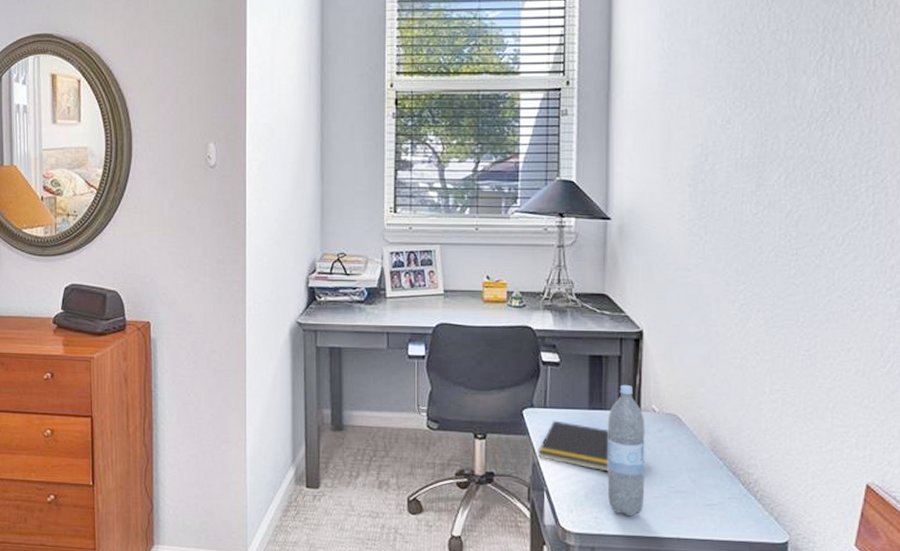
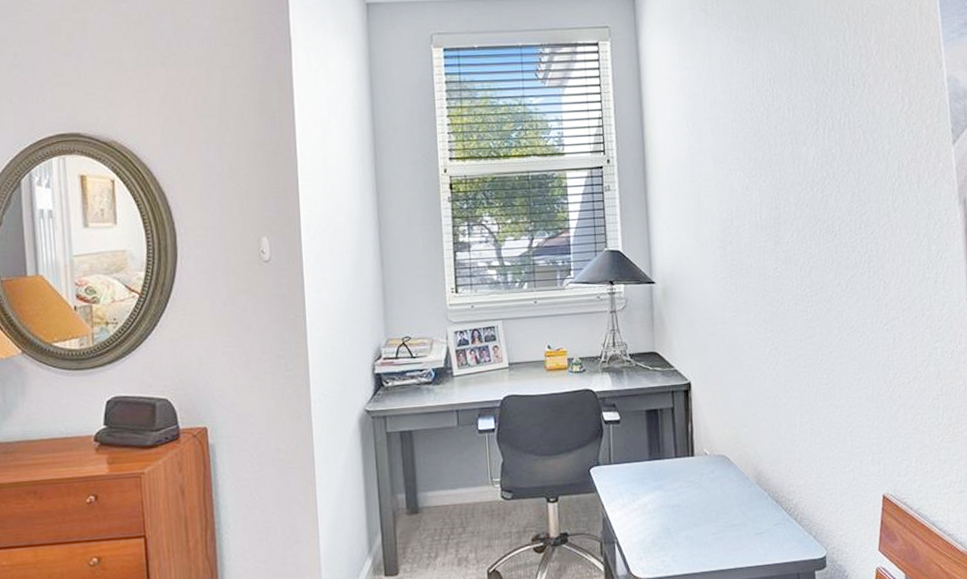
notepad: present [537,420,610,472] -> none [606,475,672,517]
water bottle: present [607,384,645,517] -> none [666,433,704,556]

